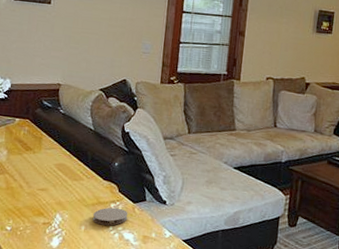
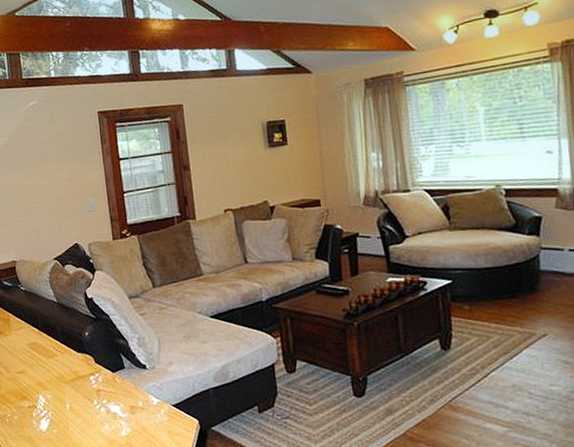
coaster: present [93,207,128,226] -> none [75,380,110,401]

